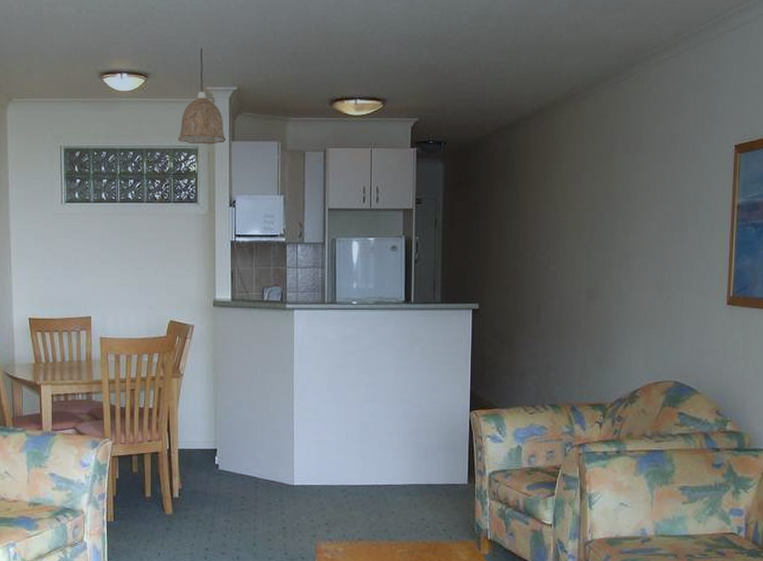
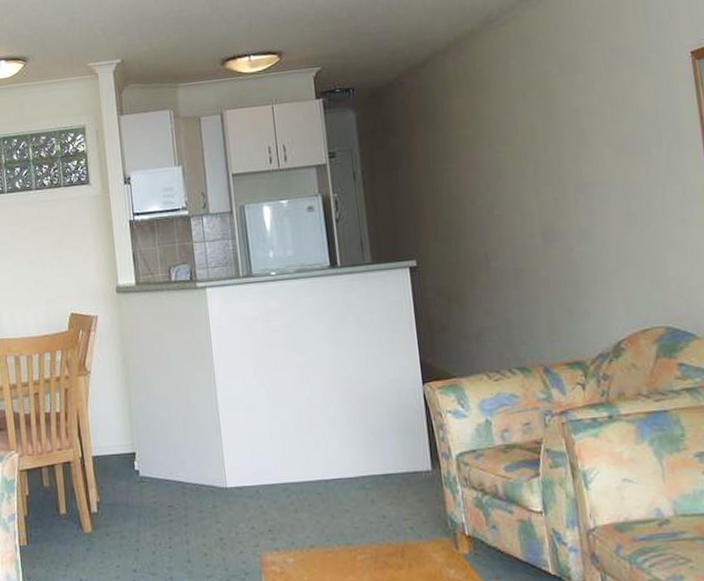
pendant lamp: present [178,48,227,145] -> none [63,25,115,124]

